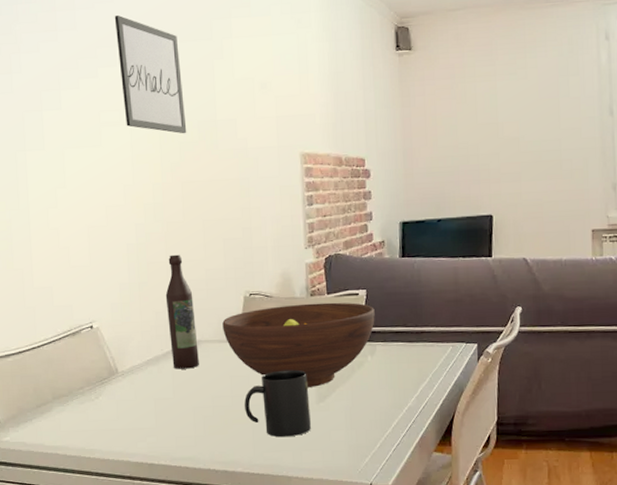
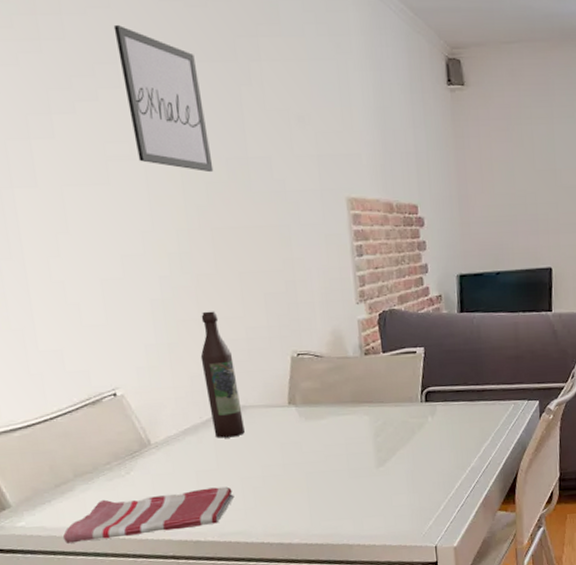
dish towel: none [40,414,187,459] -> present [63,486,234,544]
fruit bowl: present [222,302,375,387] -> none [268,361,435,452]
mug: present [244,369,311,438] -> none [298,433,371,505]

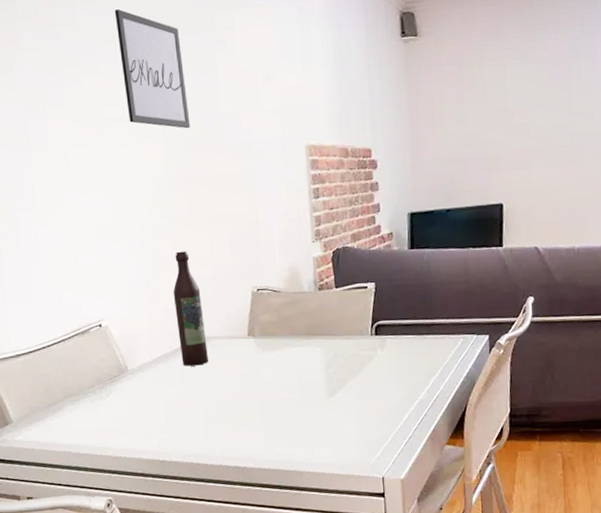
dish towel: present [63,486,234,544] -> none [53,411,197,457]

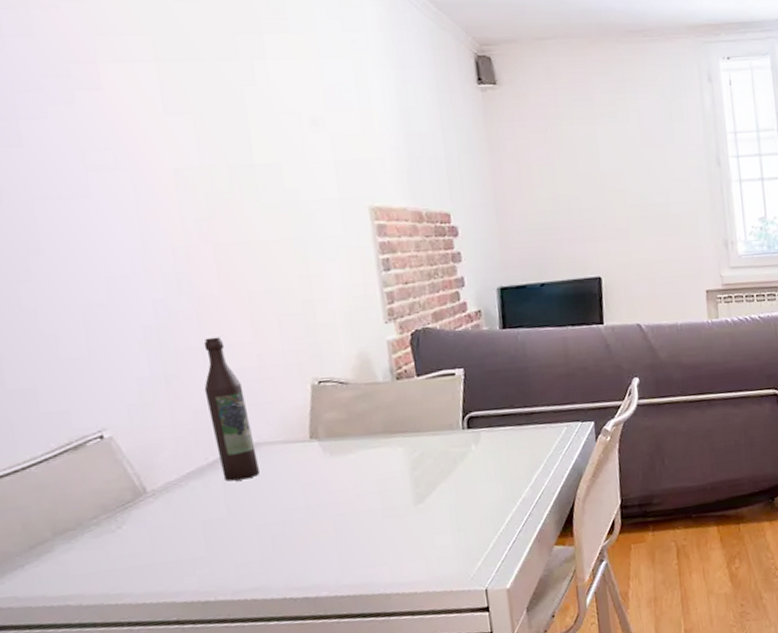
wall art: present [114,8,191,129] -> none [91,19,214,182]

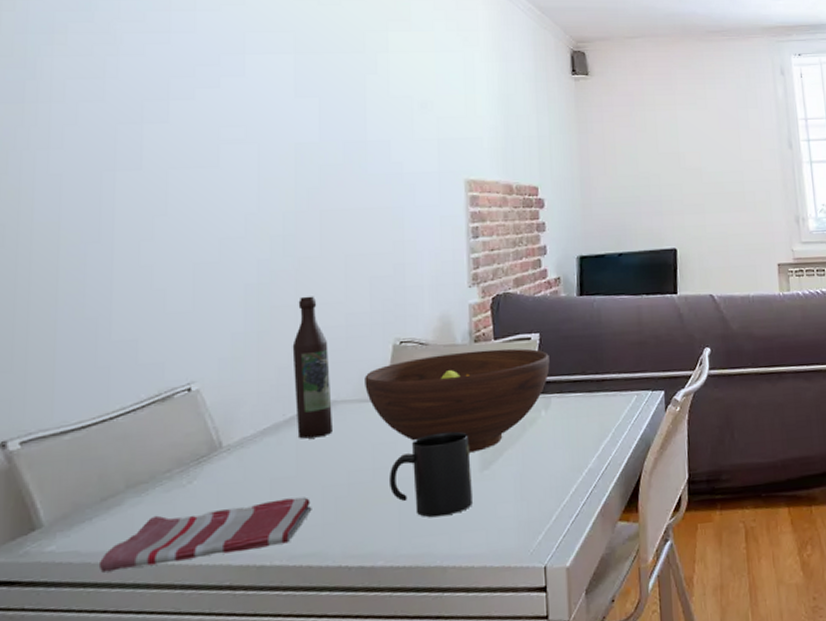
dish towel: none [40,536,249,615] -> present [100,497,312,573]
fruit bowl: none [285,384,477,488] -> present [365,348,550,452]
mug: none [323,468,410,550] -> present [390,431,472,518]

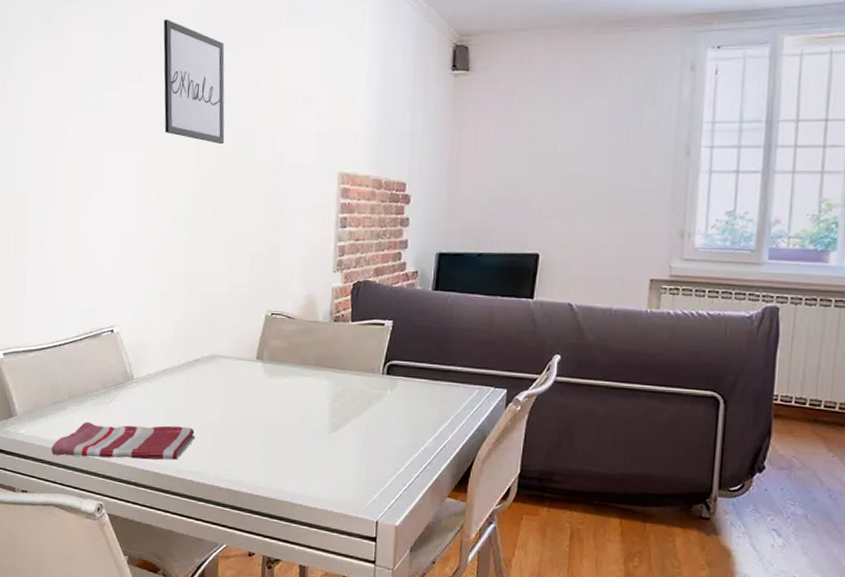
wall art: none [245,19,330,156] -> present [163,18,225,145]
wine bottle: present [292,296,332,439] -> none [187,266,215,383]
fruit bowl: present [365,348,550,452] -> none [241,328,400,416]
mug: present [390,431,472,518] -> none [255,394,323,464]

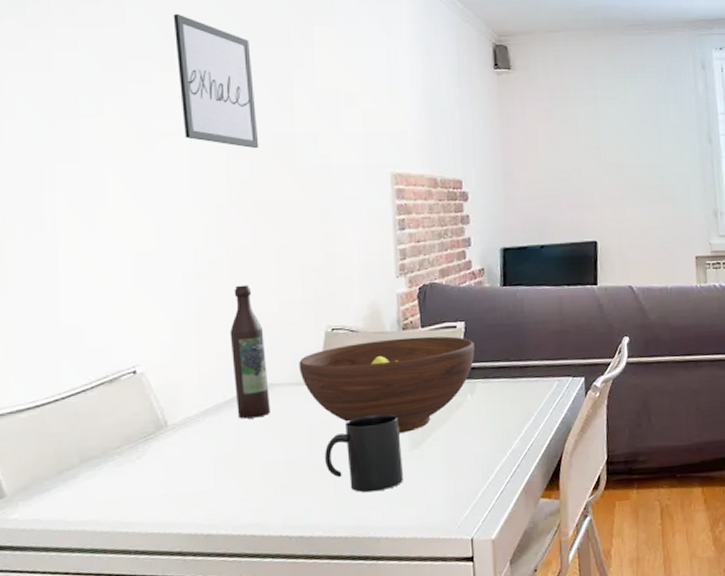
dish towel: present [52,421,195,460] -> none [60,472,254,538]
wine bottle: none [187,266,215,383] -> present [229,285,270,419]
fruit bowl: none [241,328,400,416] -> present [299,336,475,433]
mug: none [255,394,323,464] -> present [325,413,403,493]

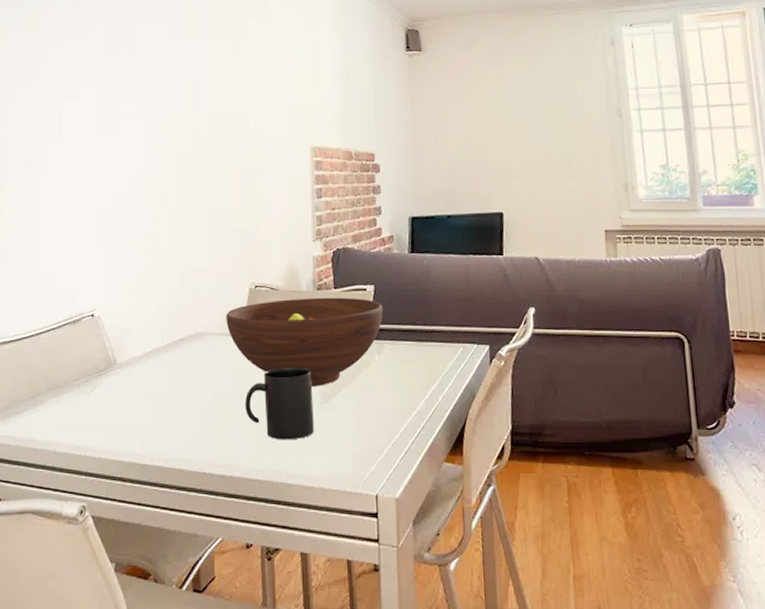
wall art: present [173,13,259,149] -> none [137,13,200,126]
wine bottle: present [229,285,270,419] -> none [169,243,200,363]

